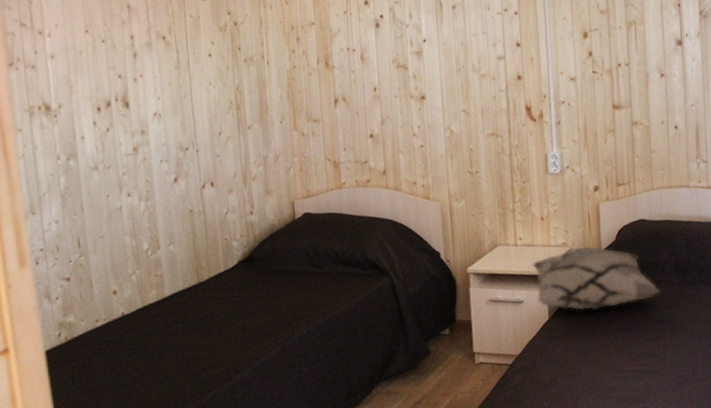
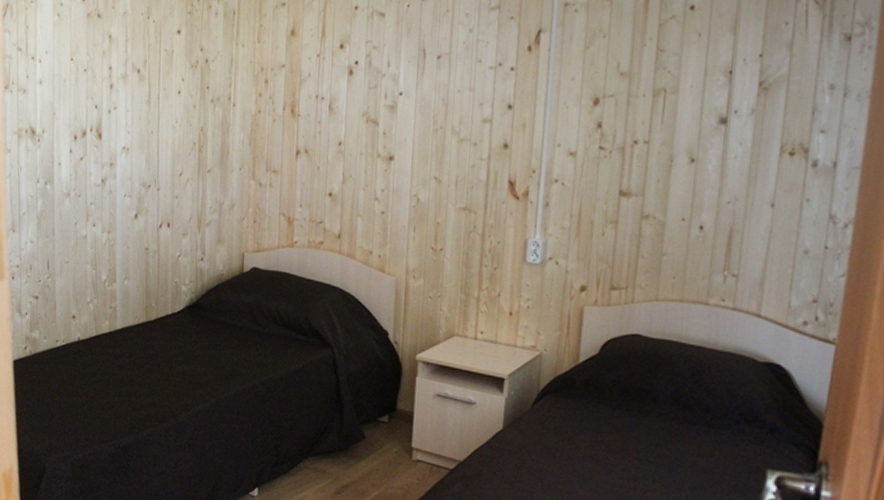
decorative pillow: present [532,246,661,310] -> none [491,353,649,431]

